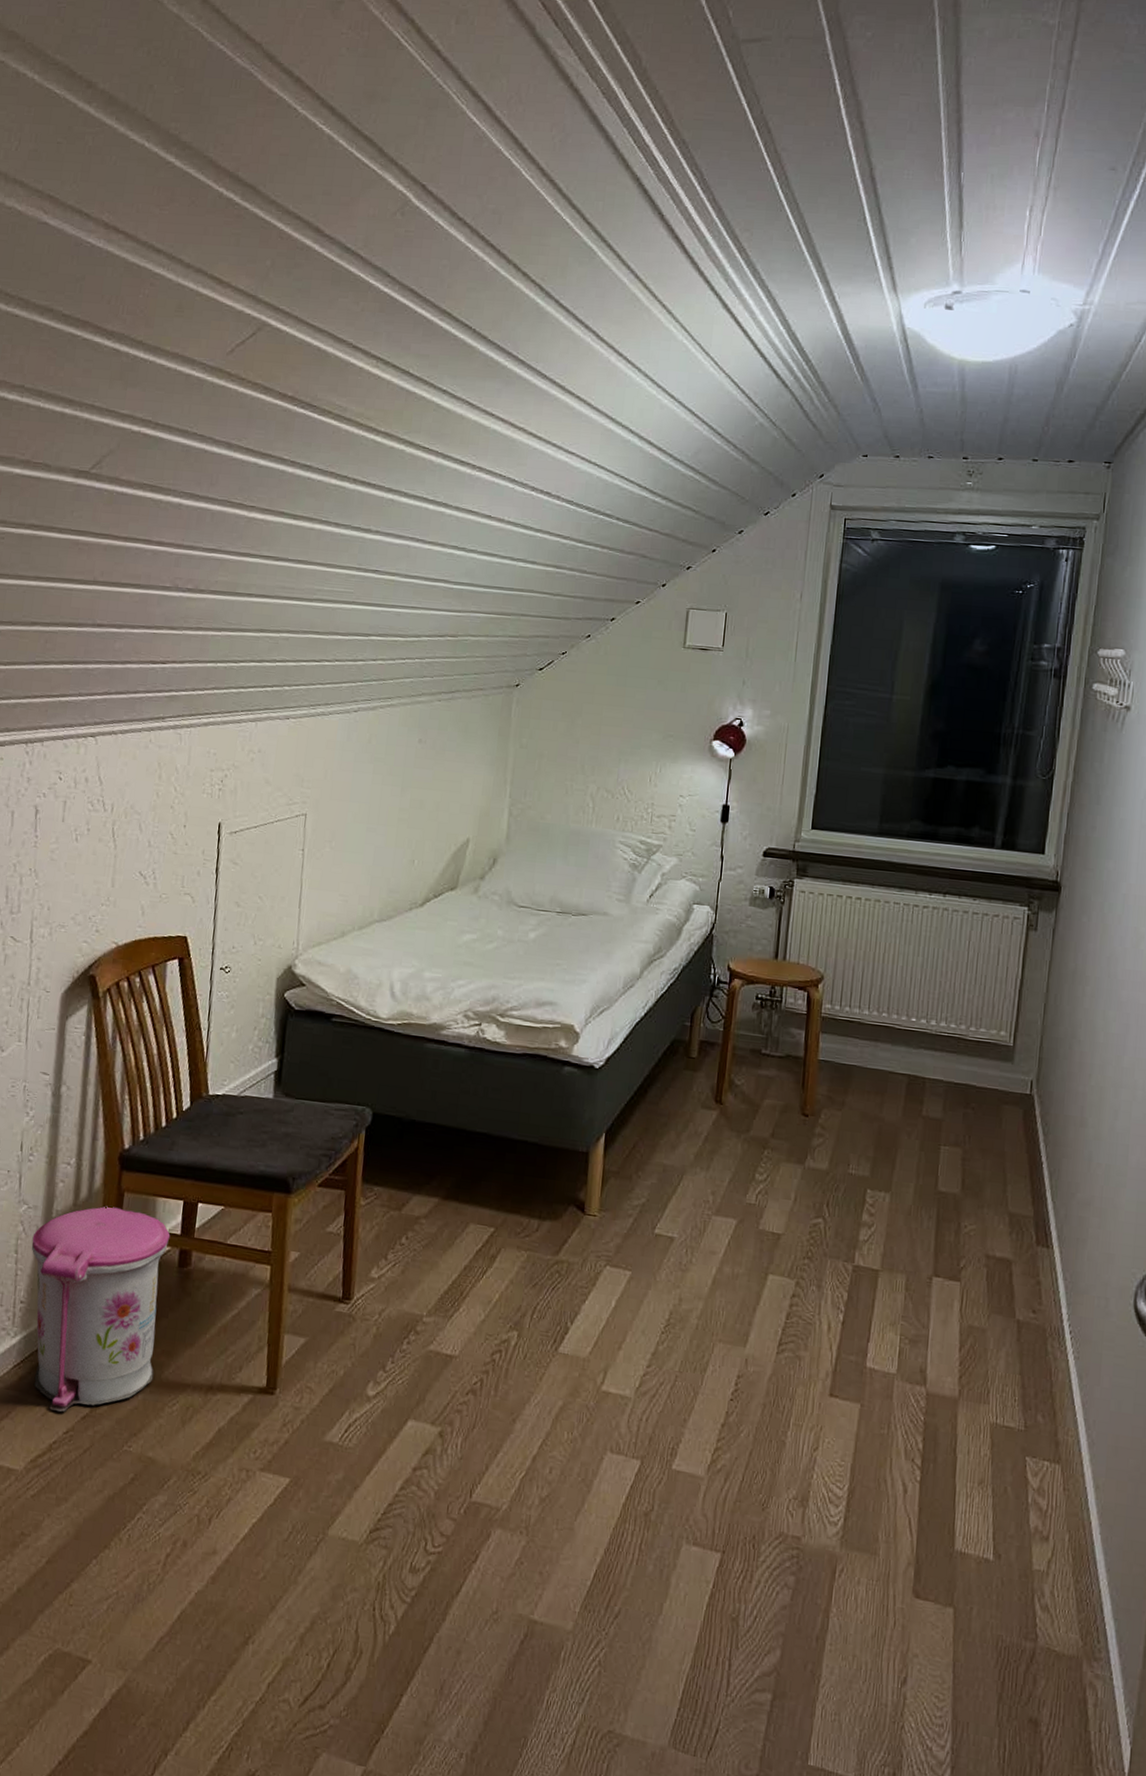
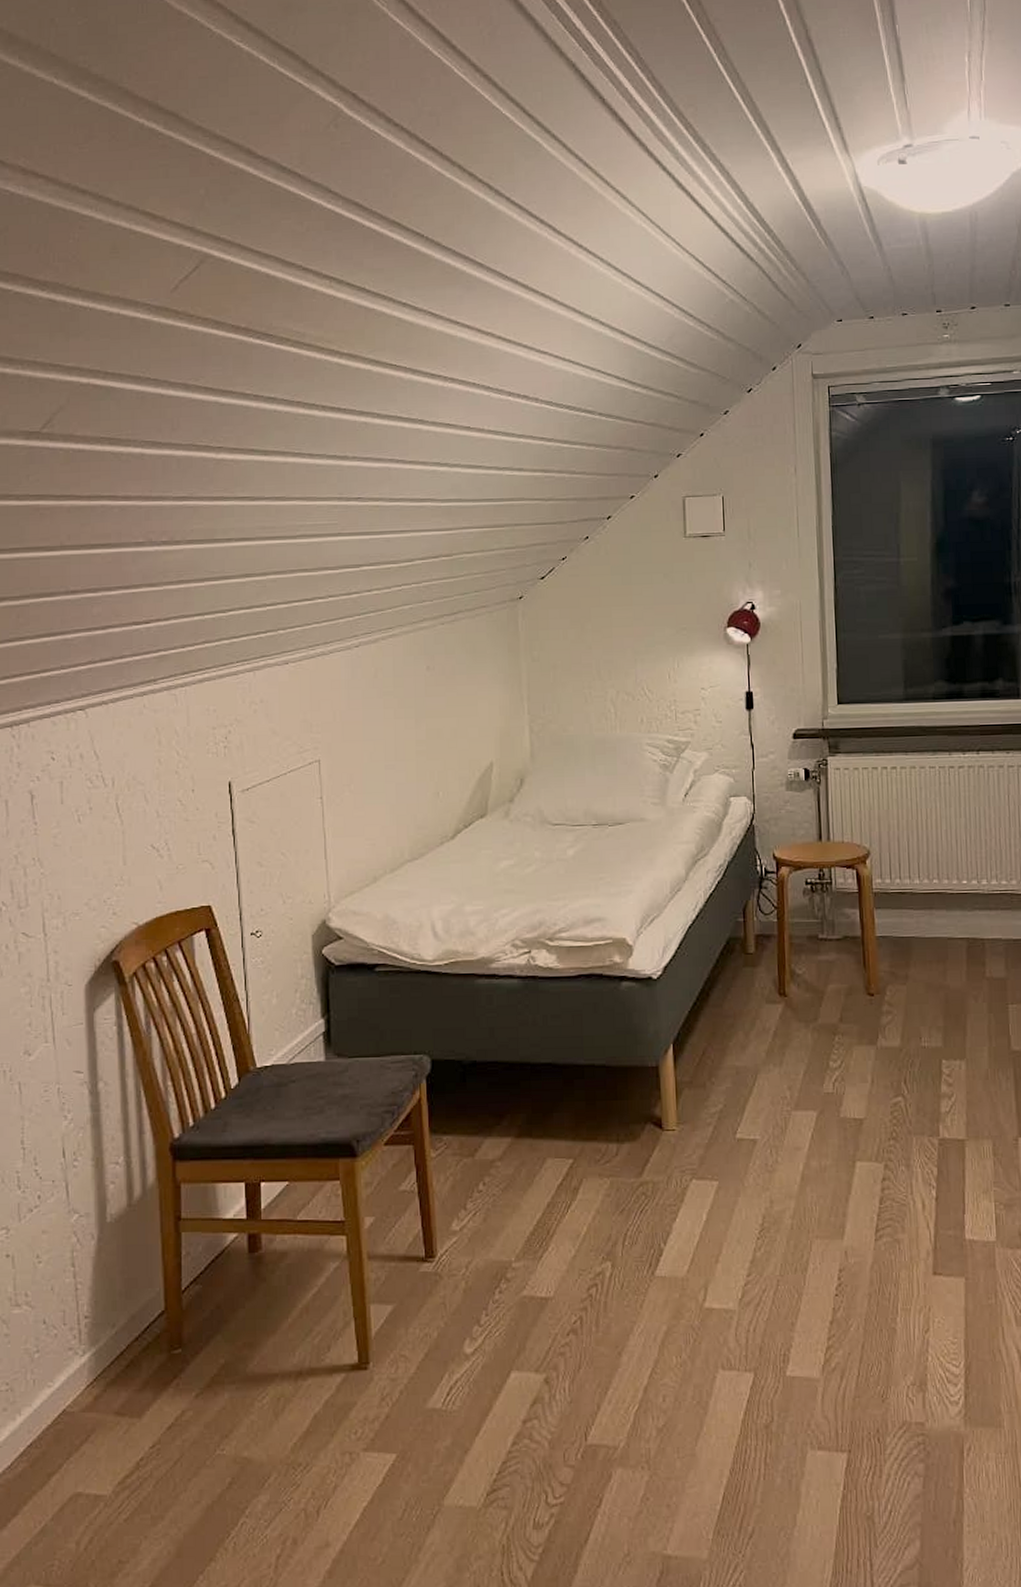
trash can: present [31,1206,171,1412] -> none [88,1201,238,1426]

